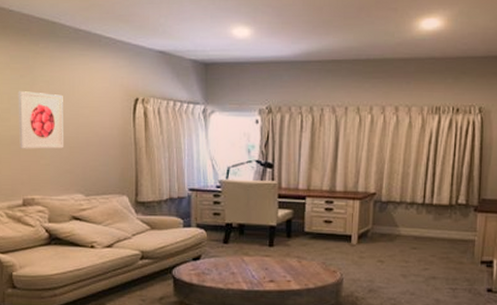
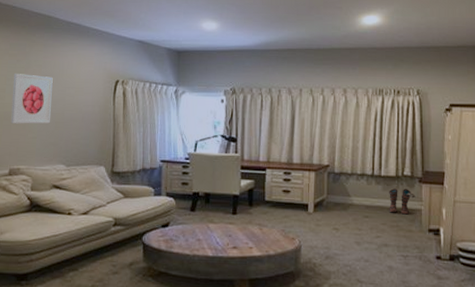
boots: none [439,218,470,246] -> present [389,188,416,215]

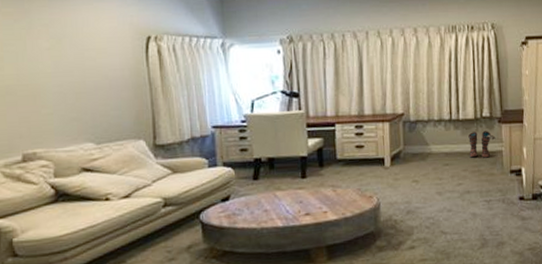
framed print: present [10,74,53,124] -> none [12,36,68,99]

